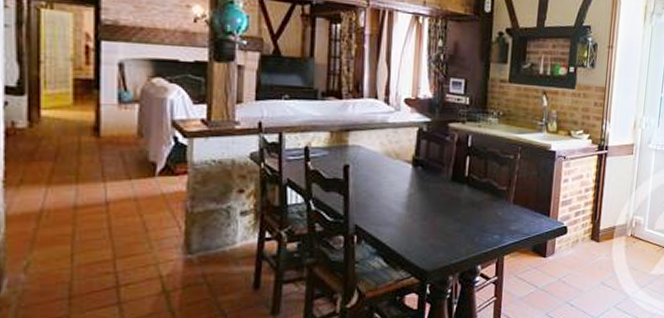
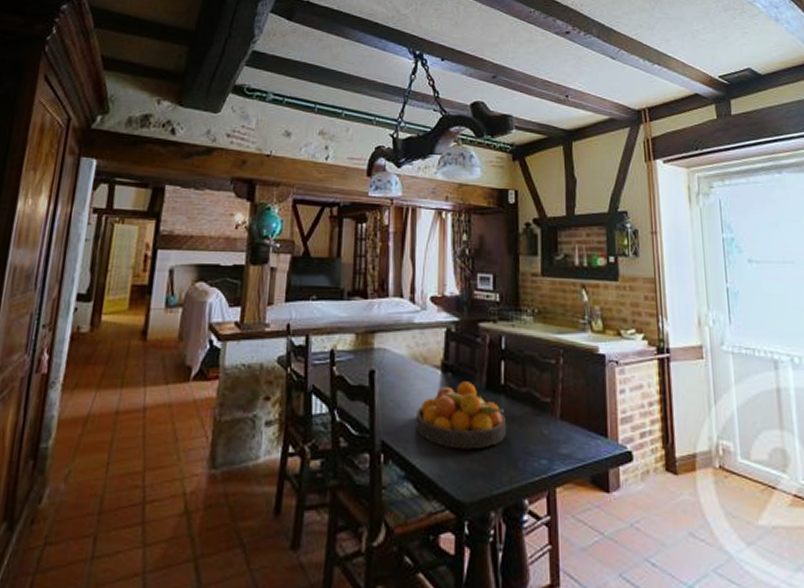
fruit bowl: none [386,174,468,229] -> present [415,381,507,449]

